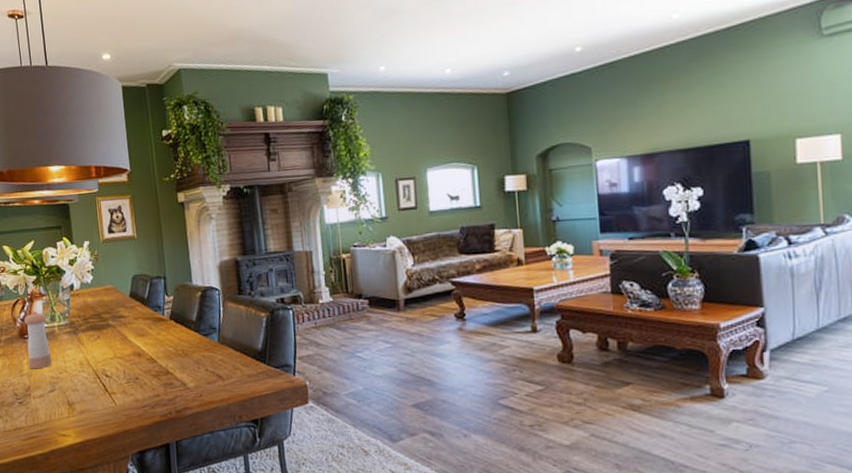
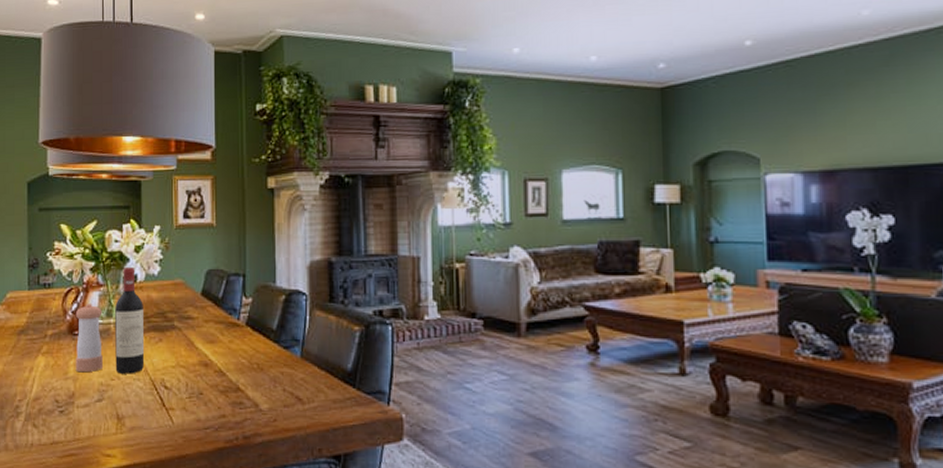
wine bottle: none [57,277,87,368] -> present [115,266,145,374]

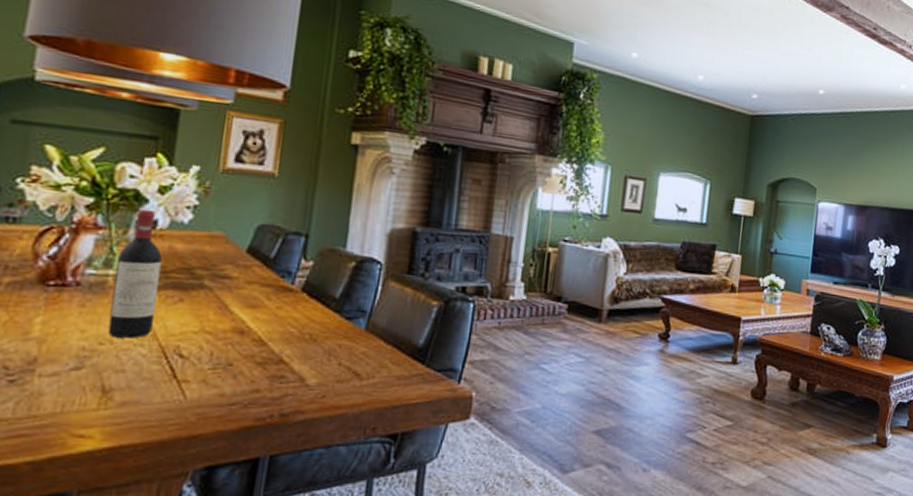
pepper shaker: present [75,304,103,373] -> none [42,248,98,333]

